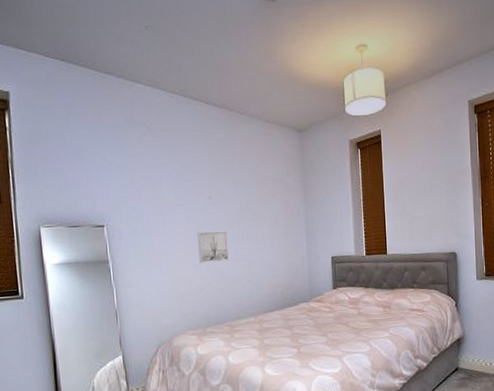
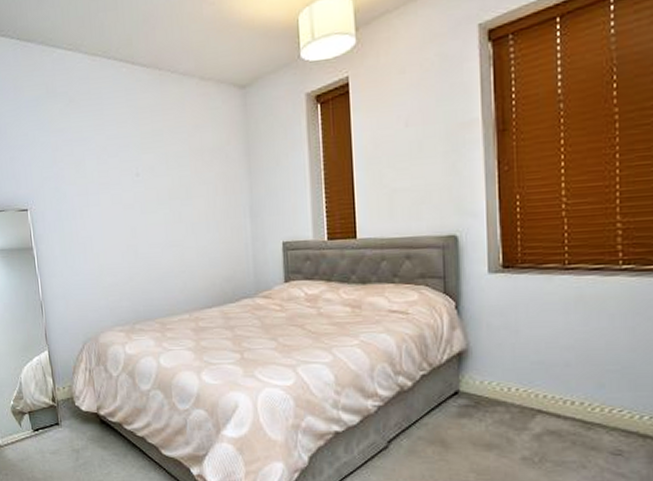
wall art: present [197,230,229,264] -> none [124,212,159,251]

